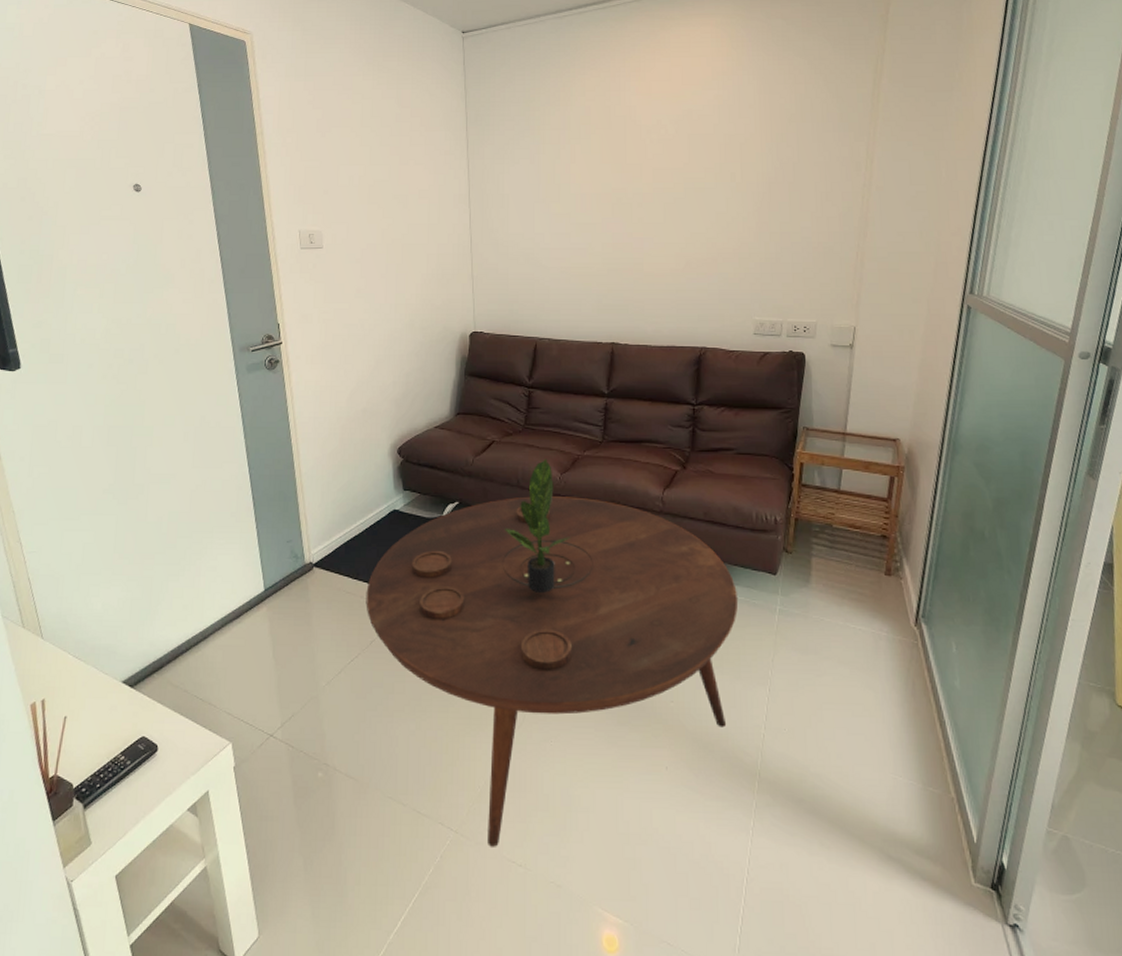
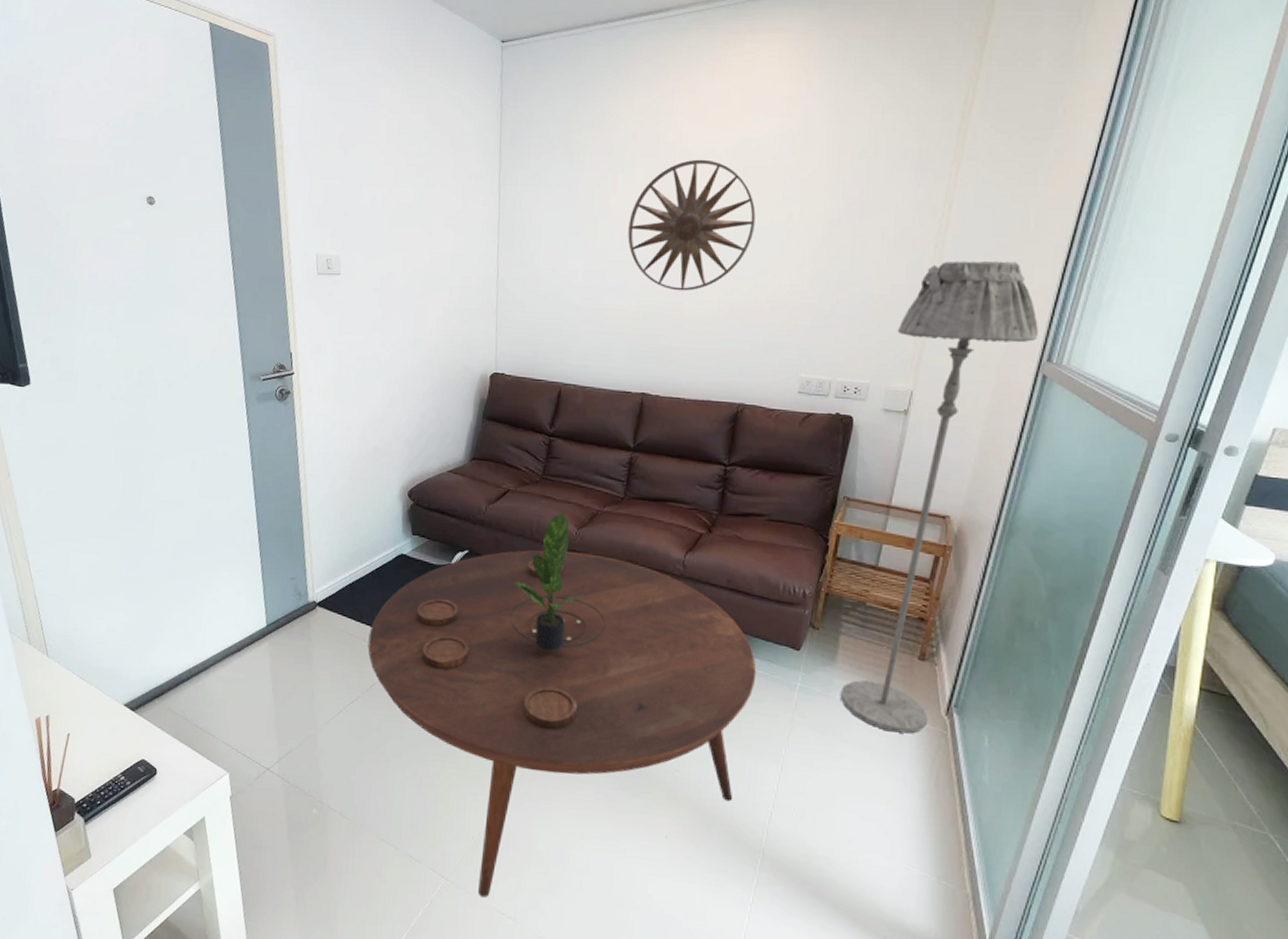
wall art: none [588,129,702,247] -> present [628,159,756,291]
floor lamp: none [818,207,959,646] -> present [841,260,1038,733]

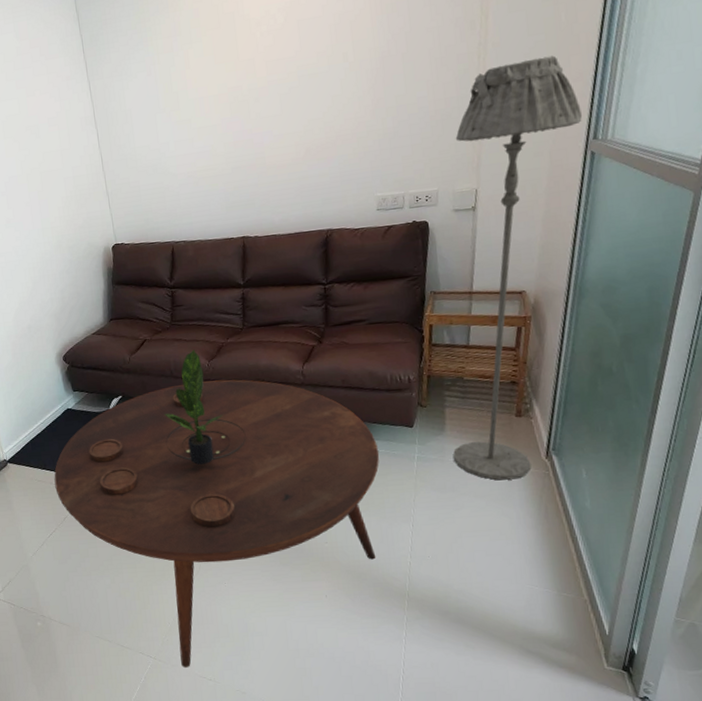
wall art: present [628,159,756,291] -> none [205,20,316,143]

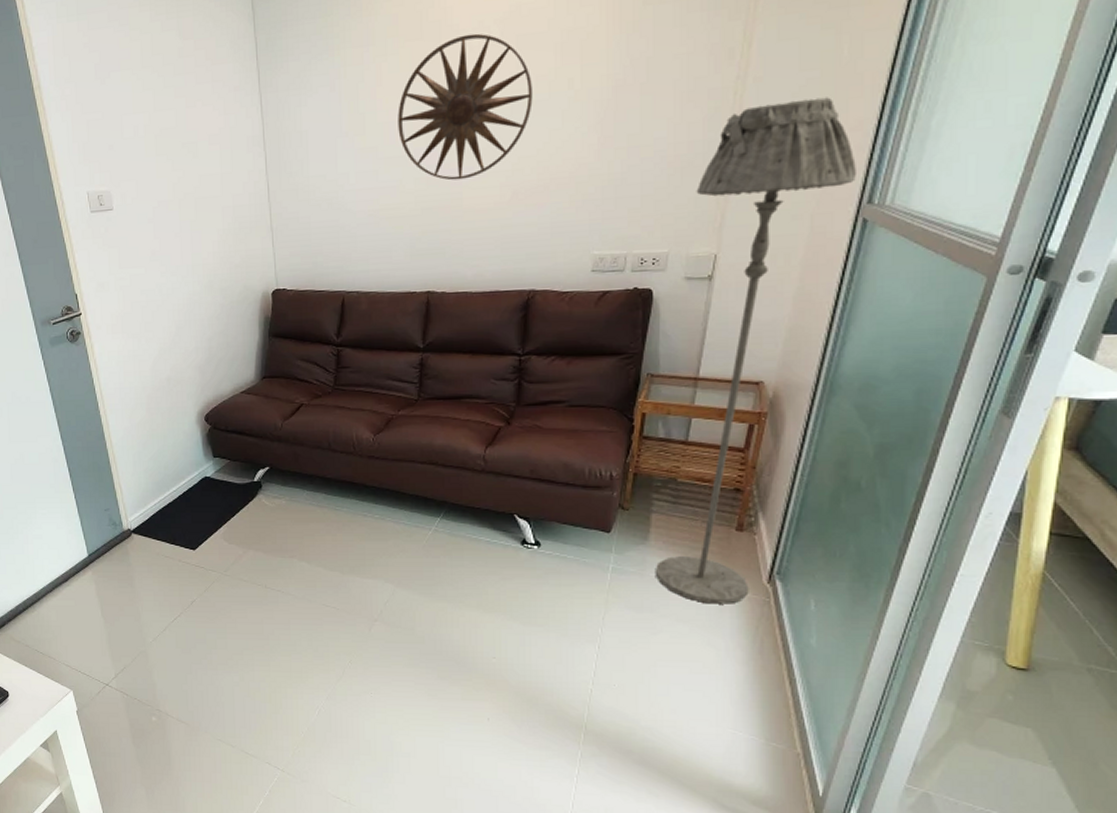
coffee table: present [54,379,380,668] -> none [183,458,567,785]
potted plant: present [165,349,223,465] -> none [318,420,385,554]
wall art: none [205,20,316,143] -> present [398,33,533,181]

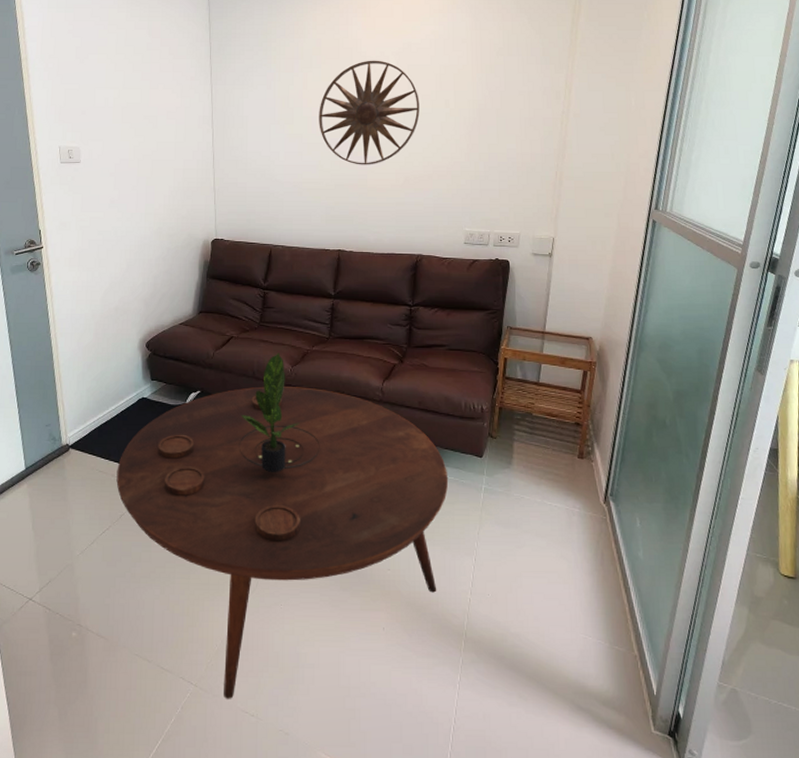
coffee table: none [183,458,567,785] -> present [116,386,449,699]
potted plant: none [318,420,385,554] -> present [241,353,300,472]
floor lamp: present [656,97,856,604] -> none [519,132,646,521]

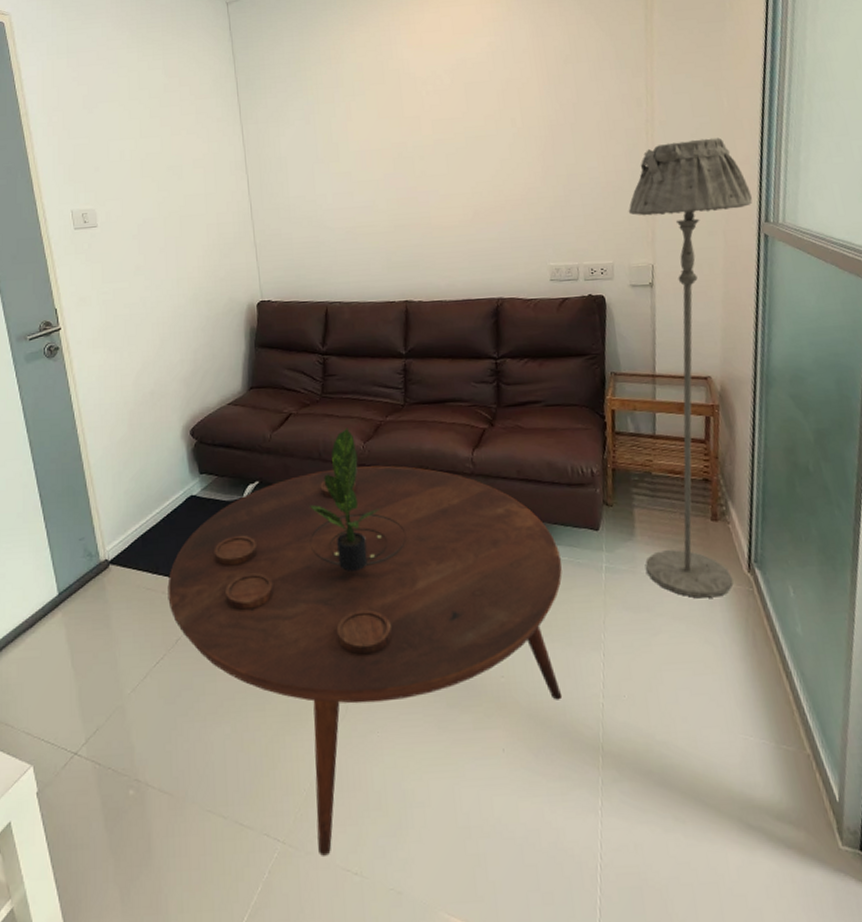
wall art: present [319,60,420,165] -> none [367,80,484,201]
floor lamp: none [519,132,646,521] -> present [628,137,753,598]

